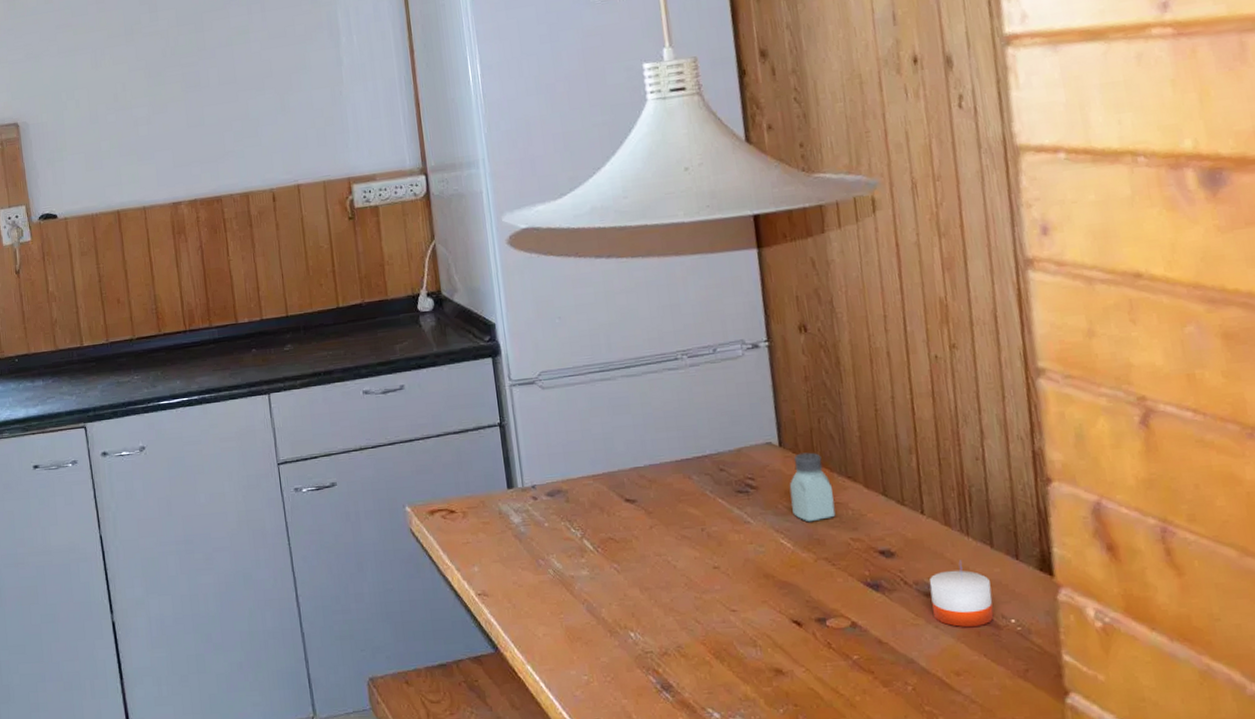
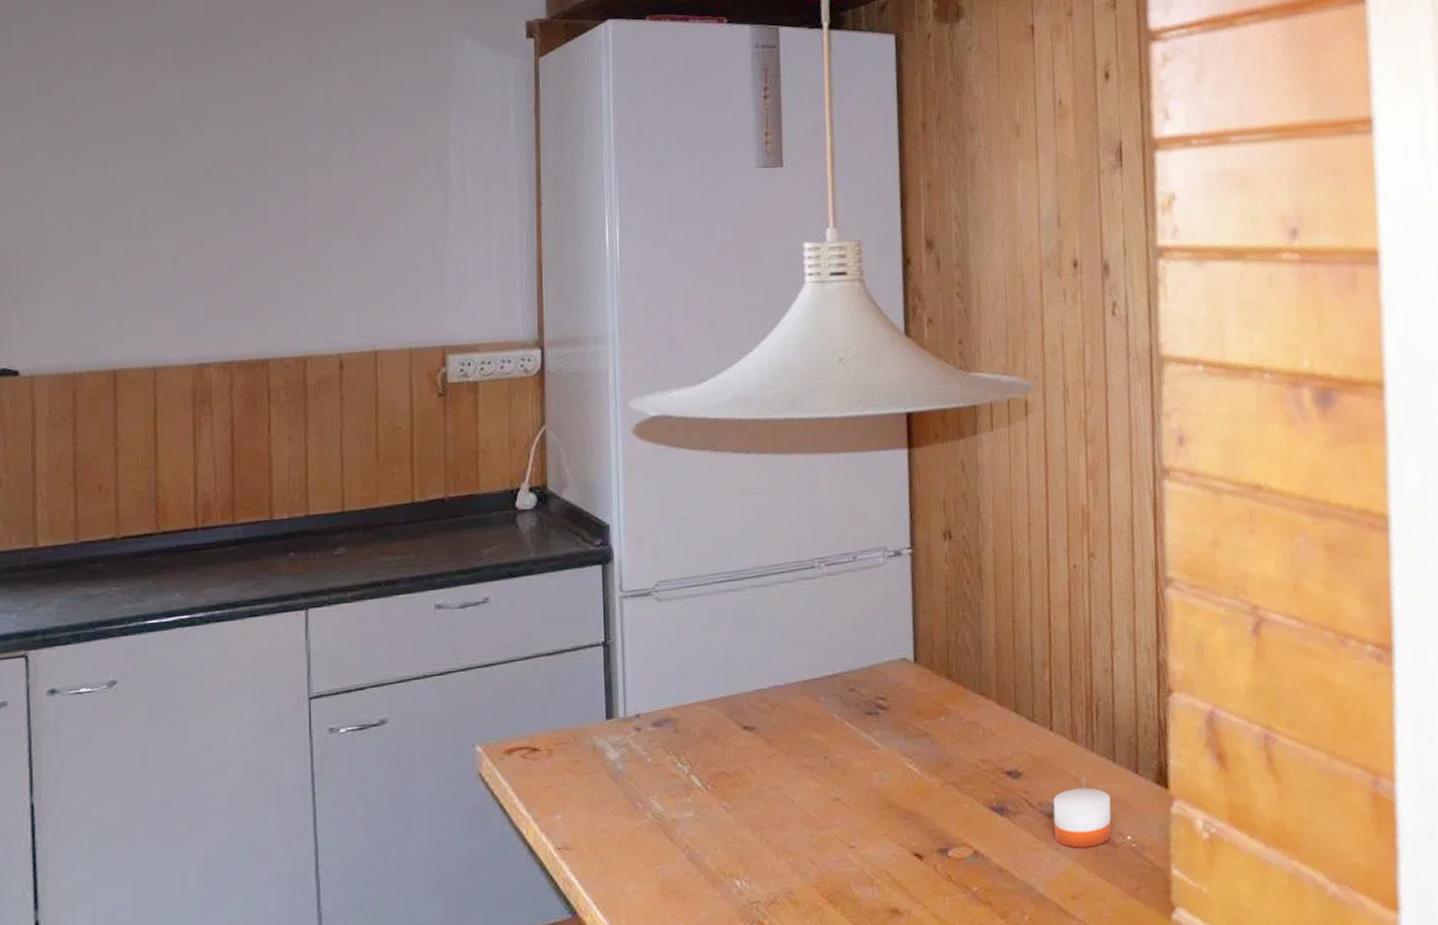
saltshaker: present [789,452,836,523] -> none [921,668,966,745]

